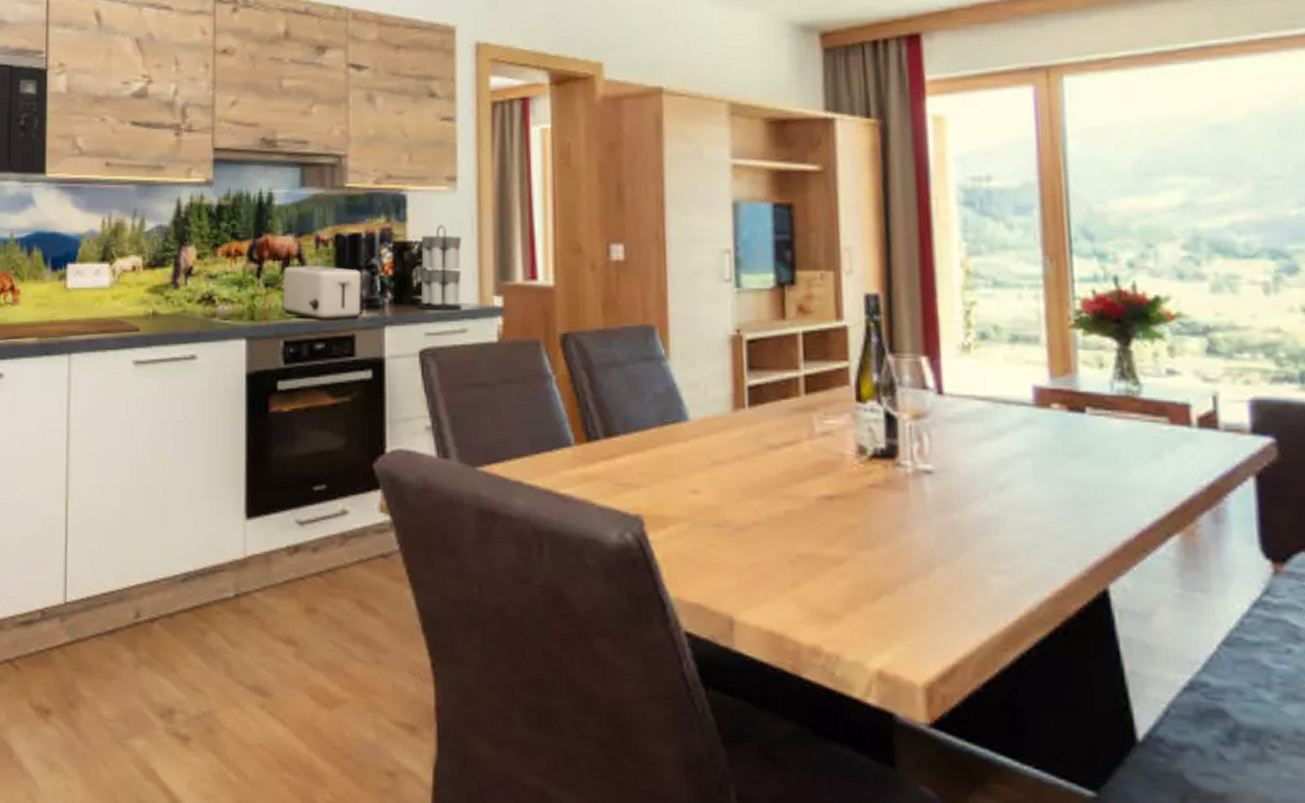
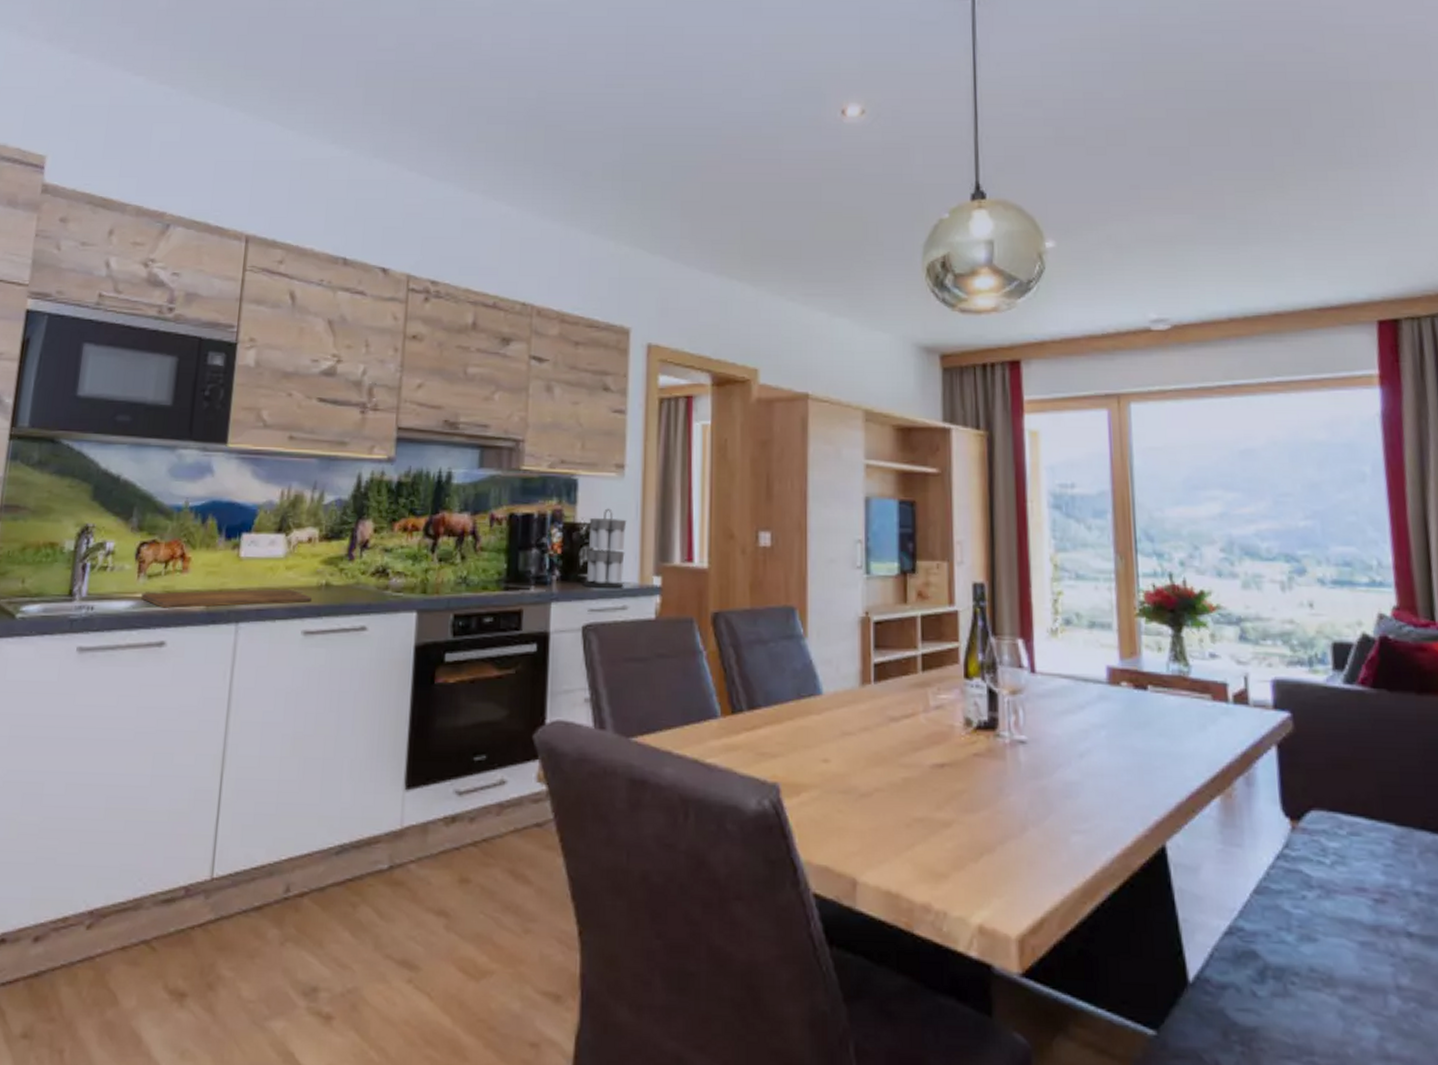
toaster: present [283,266,361,322] -> none [455,542,531,597]

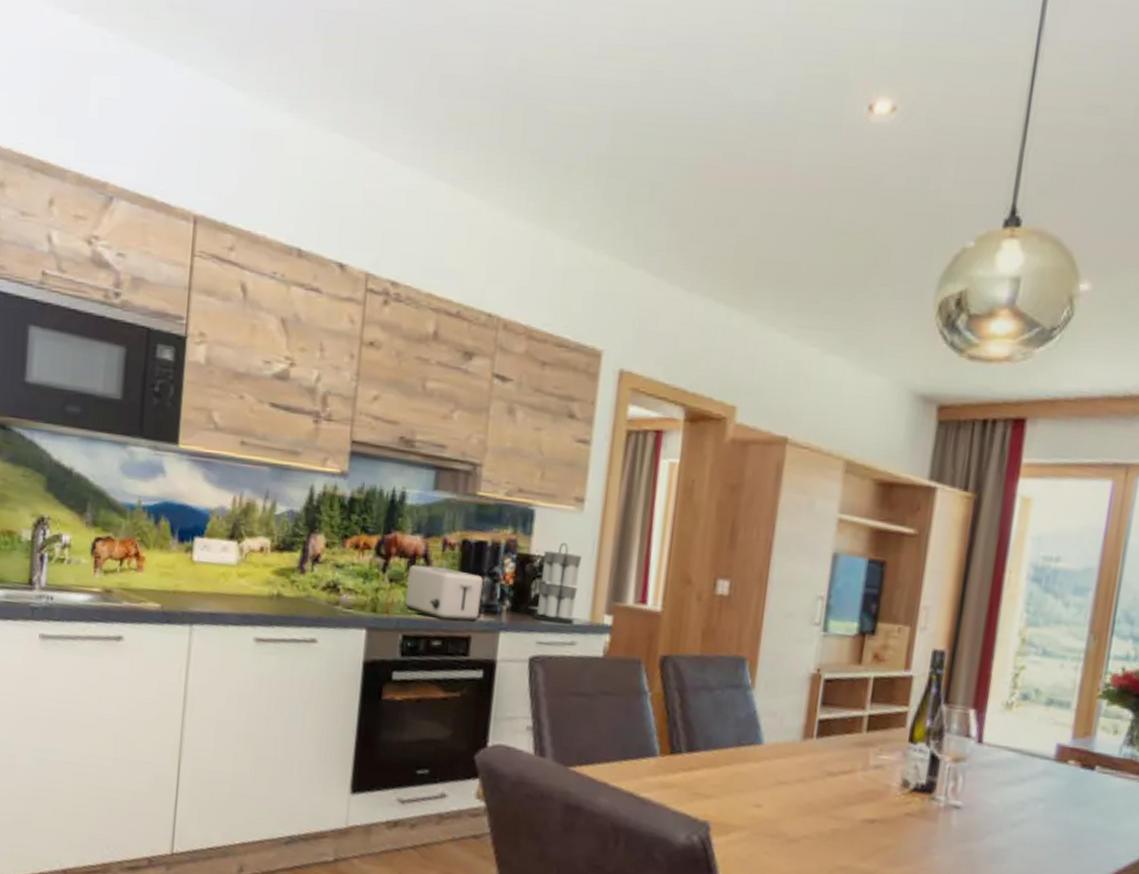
cutting board: present [141,589,312,609] -> none [98,587,263,611]
toaster: none [455,542,531,597] -> present [405,564,483,623]

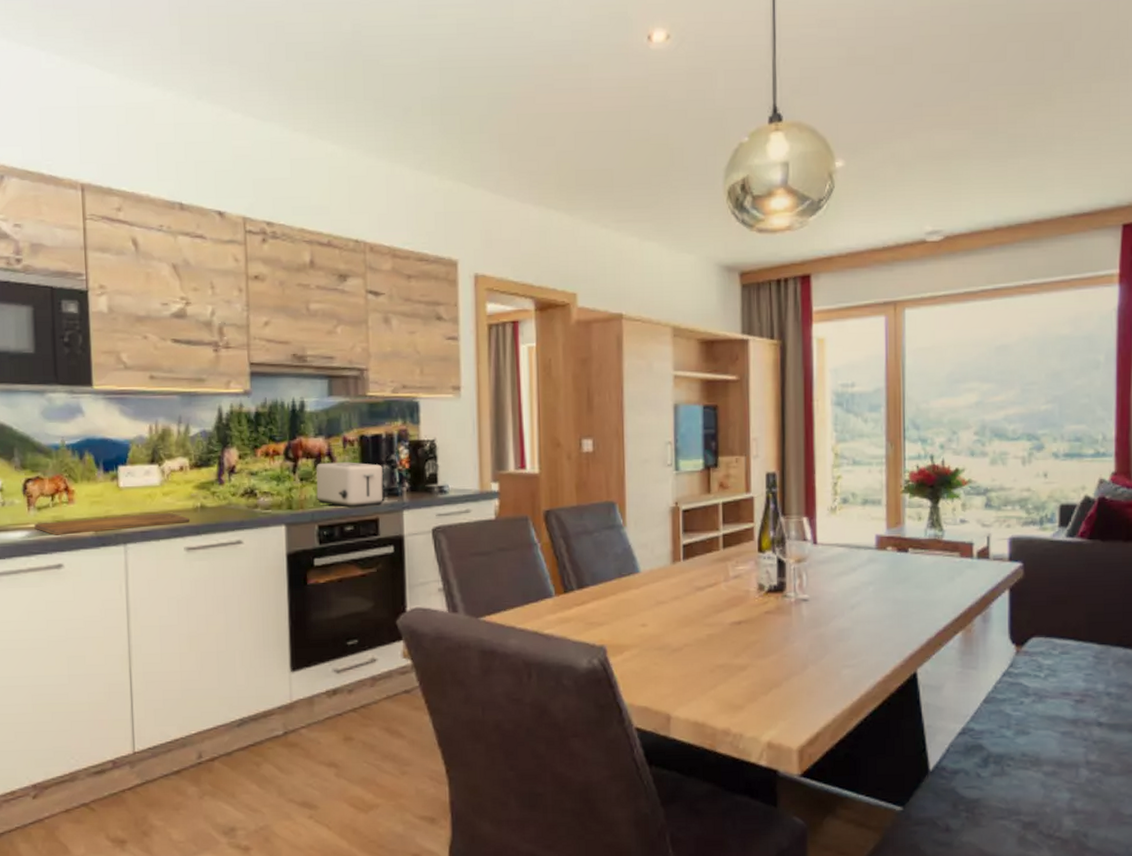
cutting board: none [98,587,263,611] -> present [34,513,190,535]
spice rack: present [533,542,583,626] -> none [430,426,466,497]

